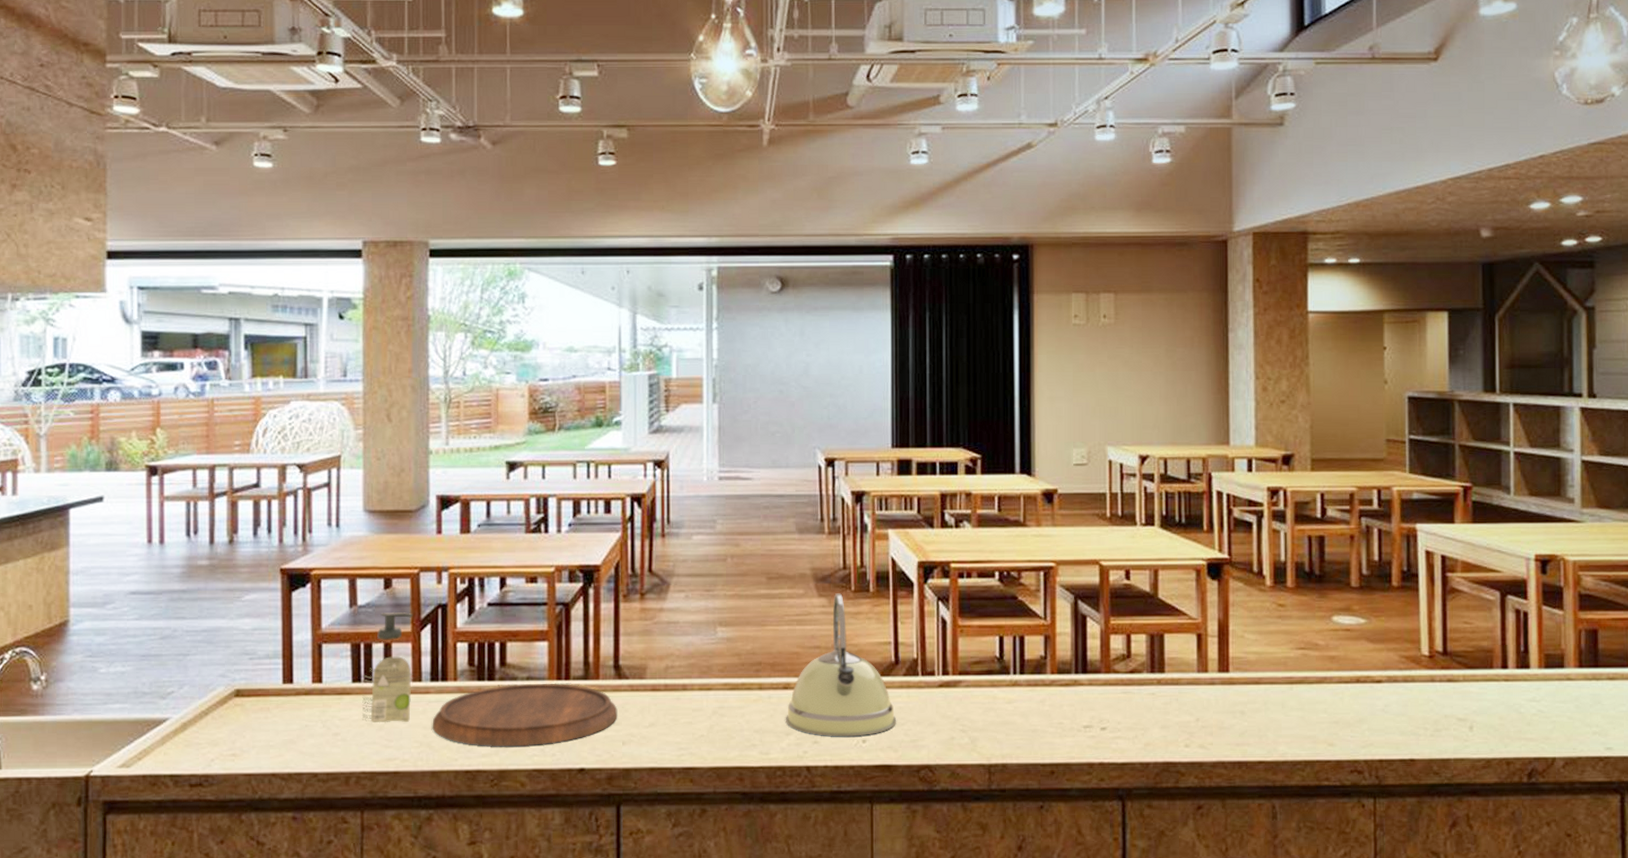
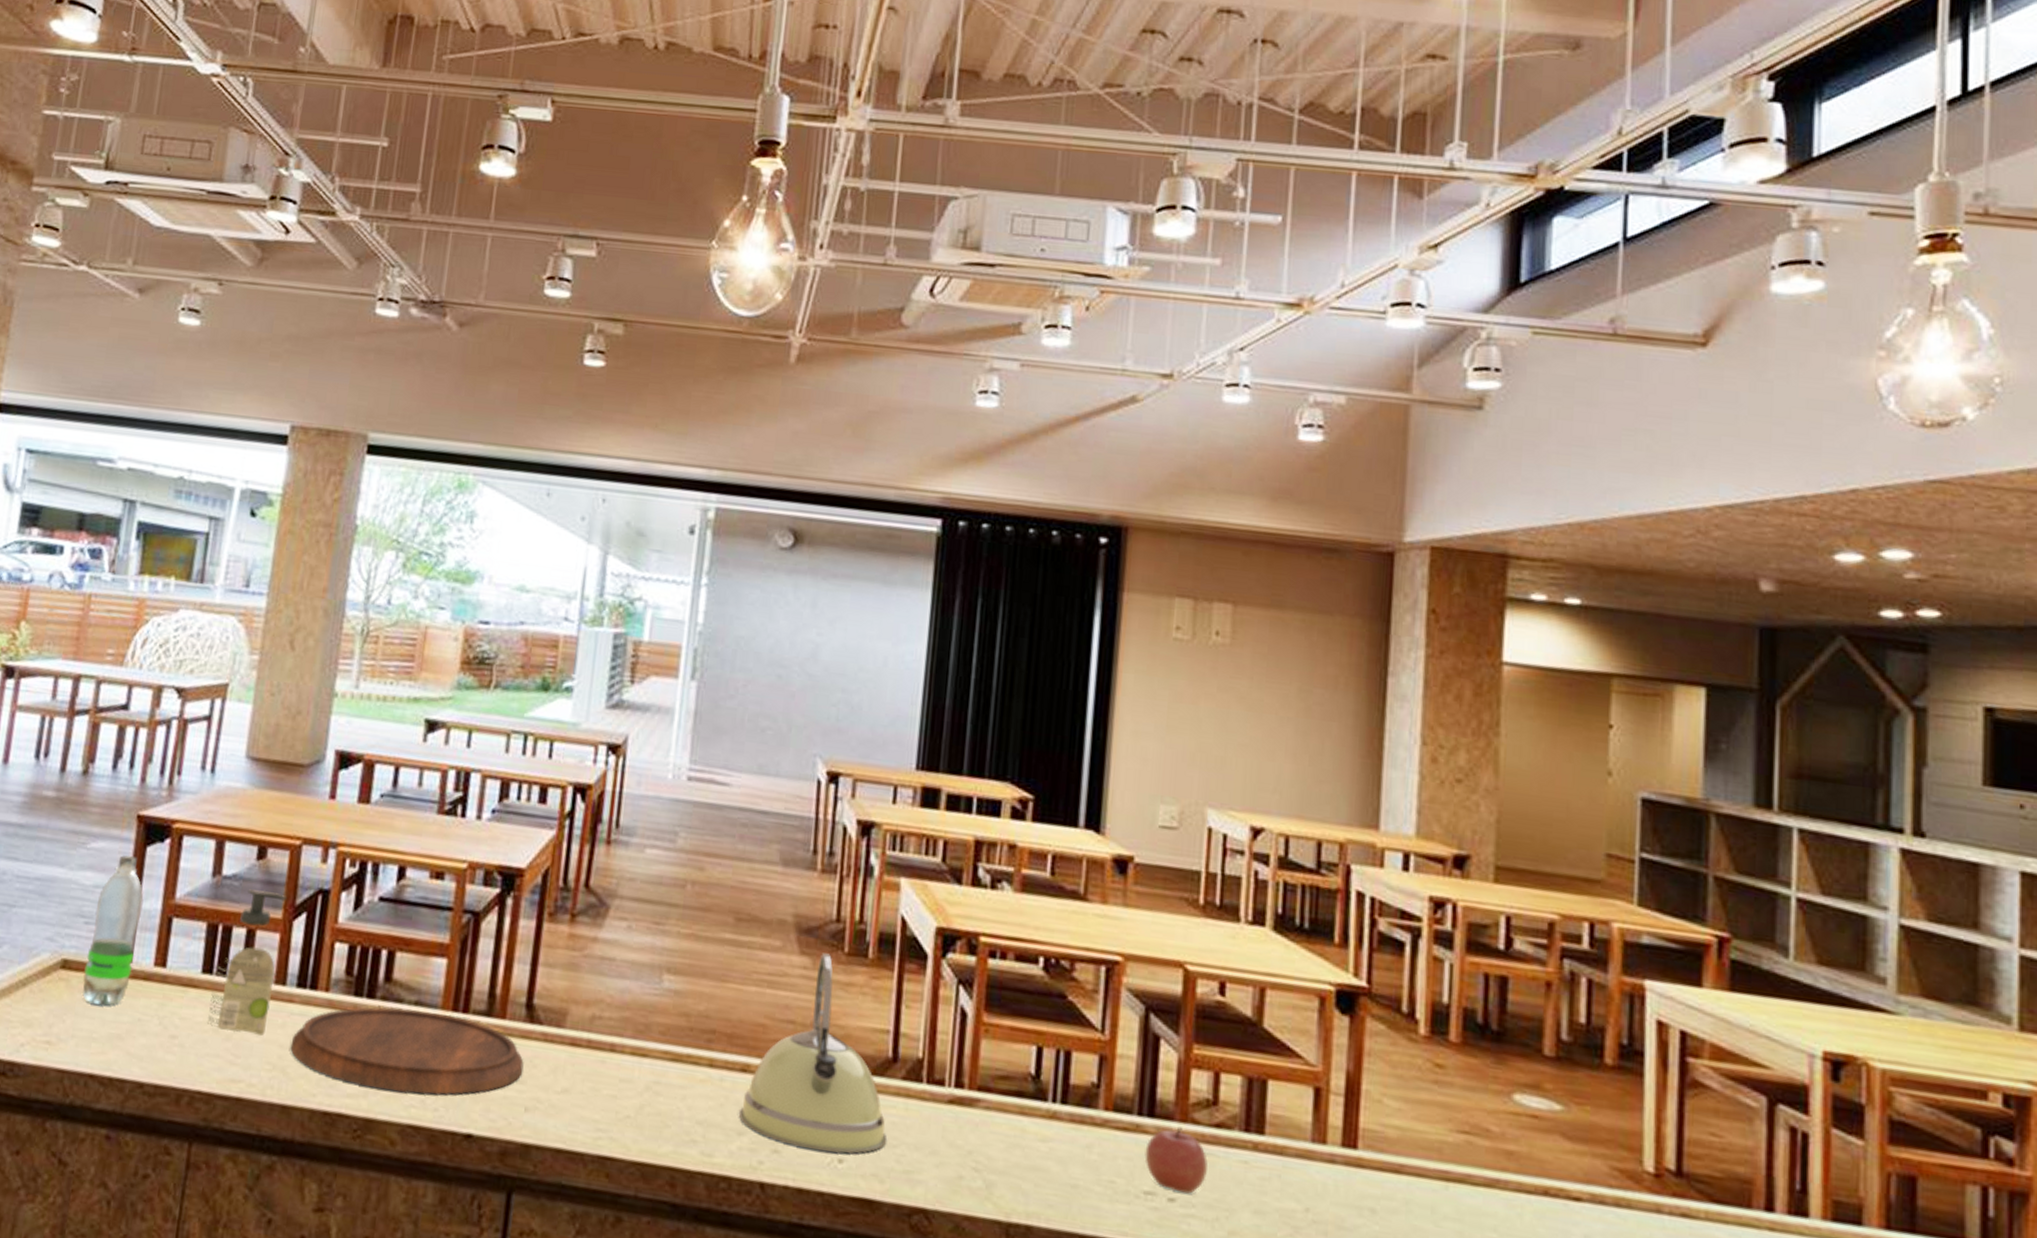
bottle: none [255,602,296,720] -> present [82,855,144,1006]
fruit: none [1082,677,1127,722] -> present [1144,1127,1208,1194]

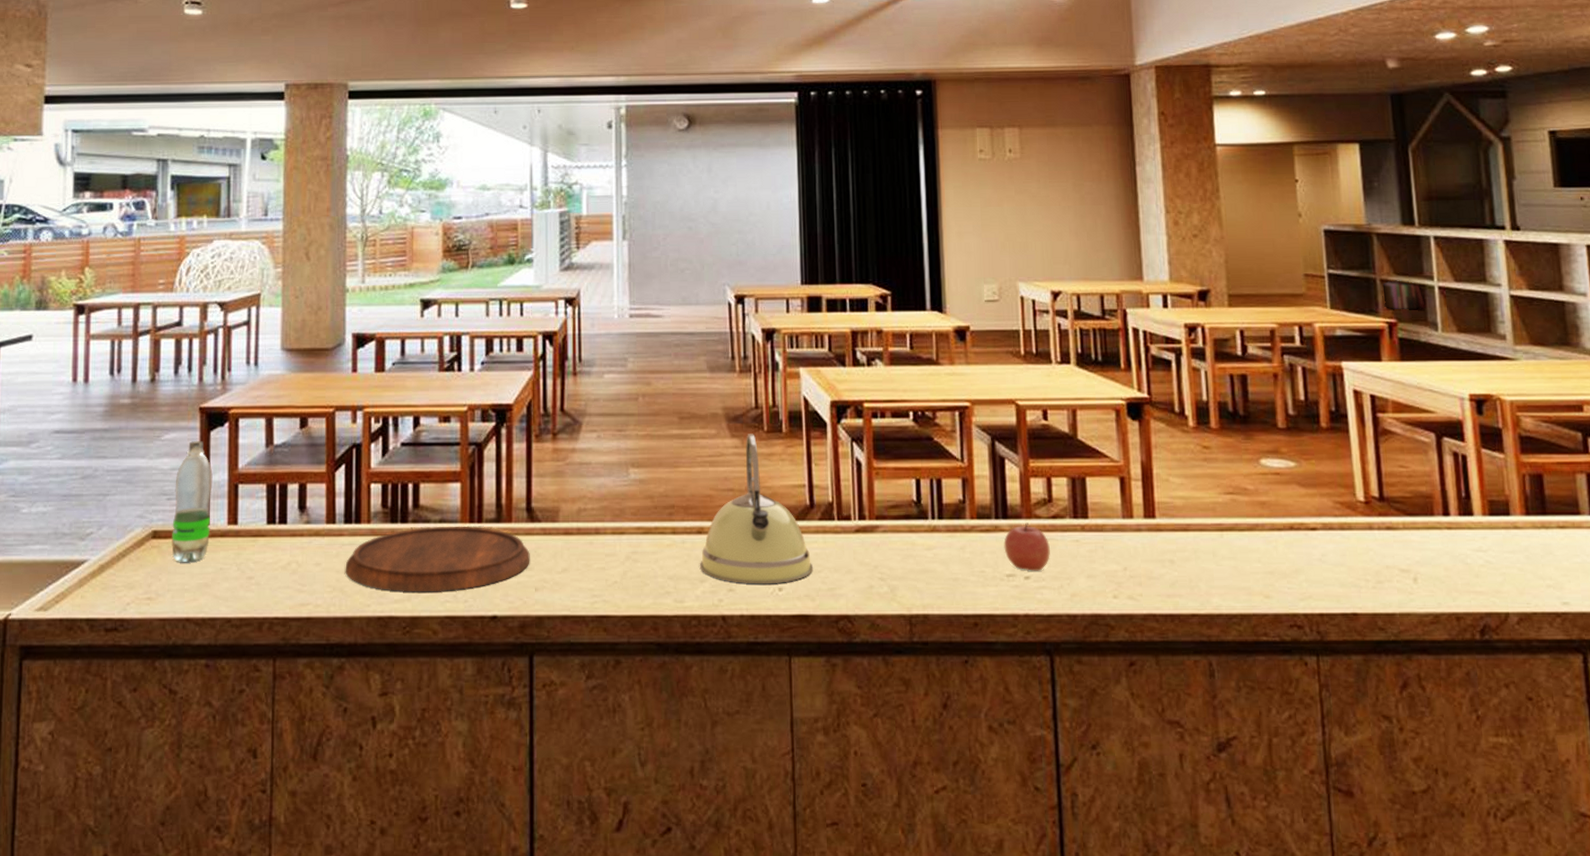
soap dispenser: present [207,889,288,1036] -> none [276,452,328,567]
books: none [1713,880,1775,927] -> present [1382,280,1426,310]

